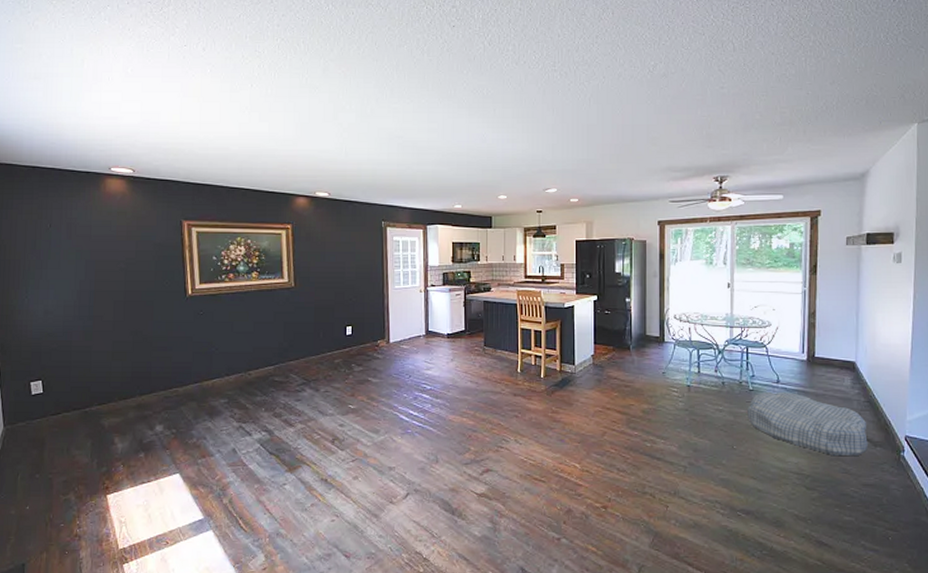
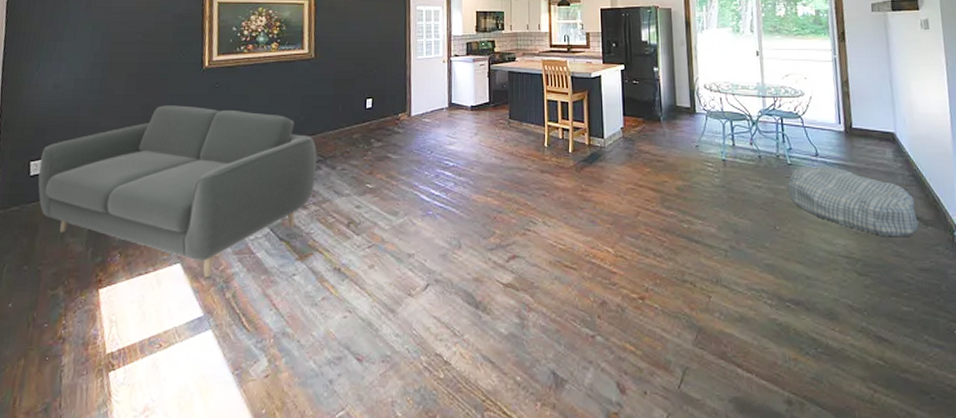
sofa: none [39,331,301,487] -> present [38,105,317,279]

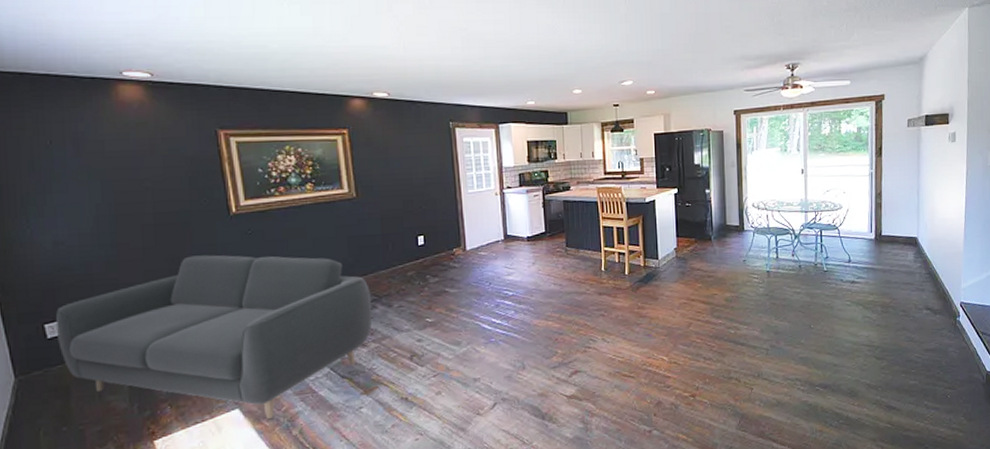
dog bed: present [787,165,919,238] -> none [822,270,929,327]

